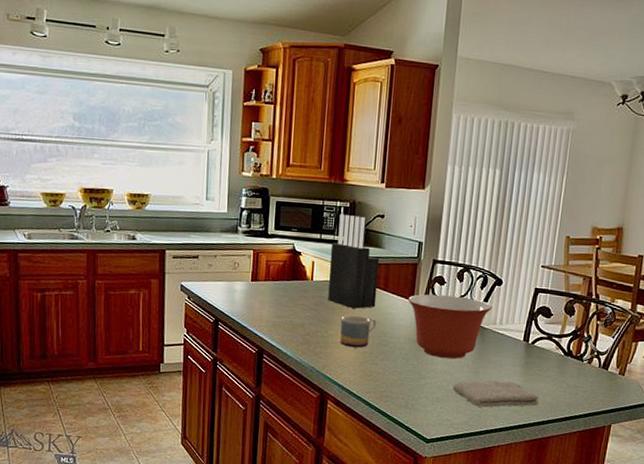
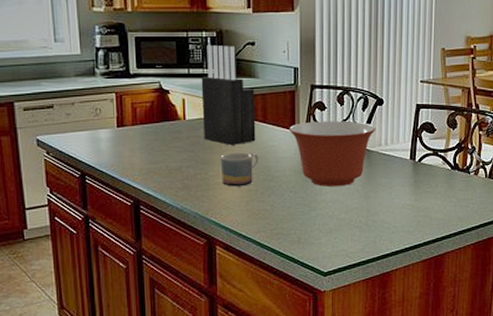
washcloth: present [452,380,539,408] -> none [345,202,431,232]

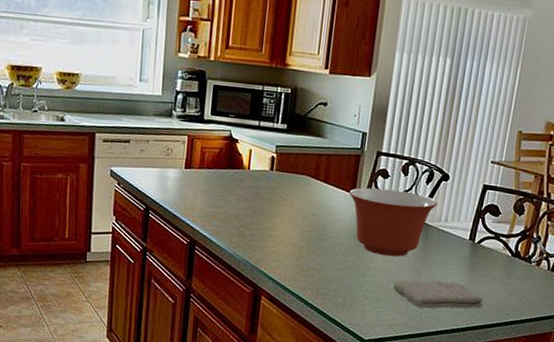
knife block: present [201,44,256,145] -> none [265,100,321,201]
mug: present [220,152,259,187] -> none [276,207,316,242]
washcloth: none [345,202,431,232] -> present [393,279,484,309]

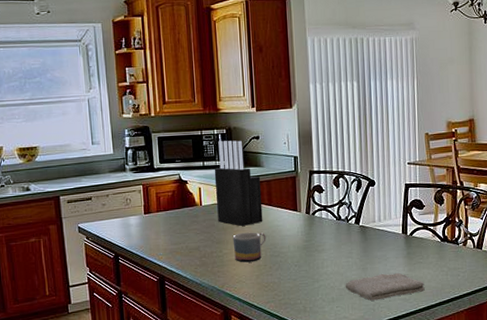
knife block: none [265,100,321,201] -> present [214,140,263,226]
mug: none [276,207,316,242] -> present [232,232,266,263]
mixing bowl: present [349,187,438,257] -> none [292,201,370,261]

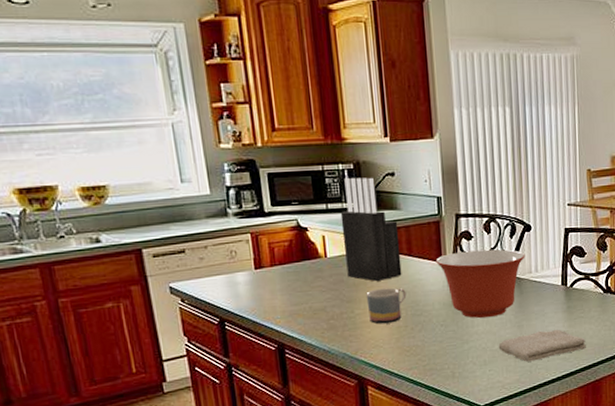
mixing bowl: none [292,201,370,261] -> present [436,249,525,318]

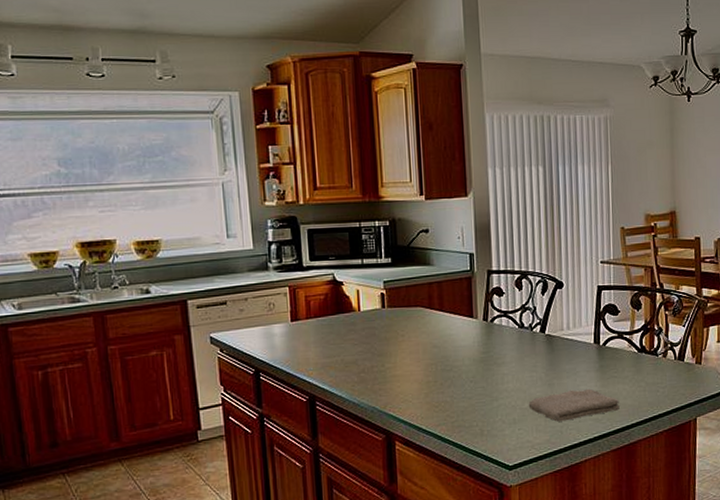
knife block: present [340,177,402,281] -> none [375,233,433,335]
mug: present [366,287,407,325] -> none [397,342,437,379]
mixing bowl: present [436,249,525,318] -> none [467,305,557,375]

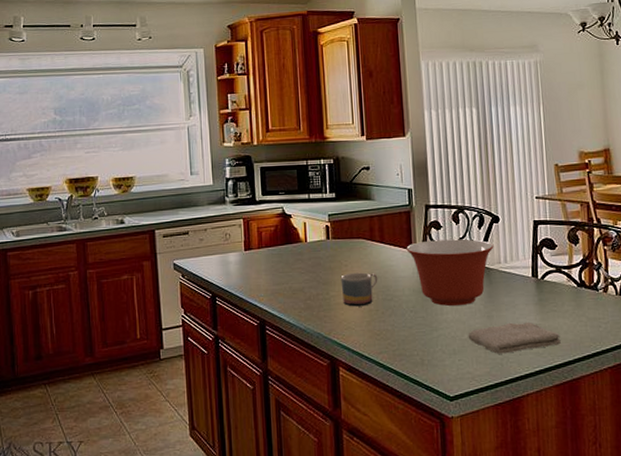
mug: none [397,342,437,379] -> present [340,272,378,307]
mixing bowl: none [467,305,557,375] -> present [406,239,494,306]

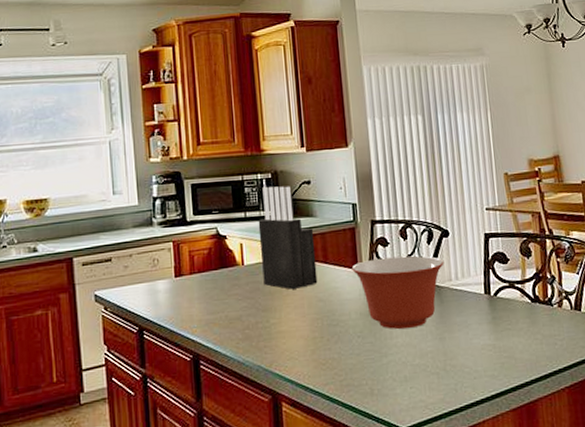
knife block: none [320,171,374,265] -> present [258,186,318,289]
mug: present [340,272,378,307] -> none [281,296,322,335]
washcloth: present [468,321,561,354] -> none [419,342,516,379]

